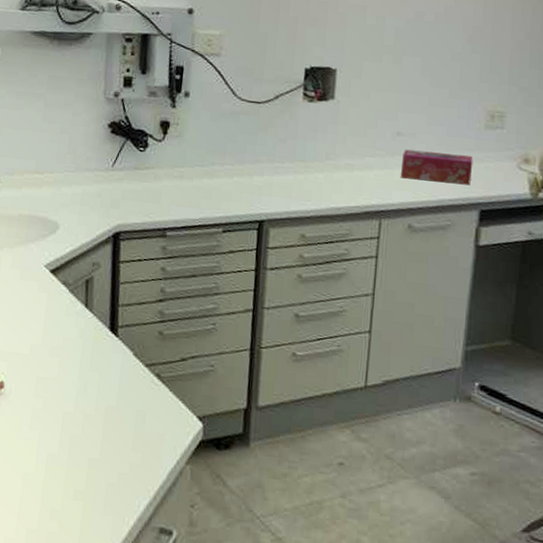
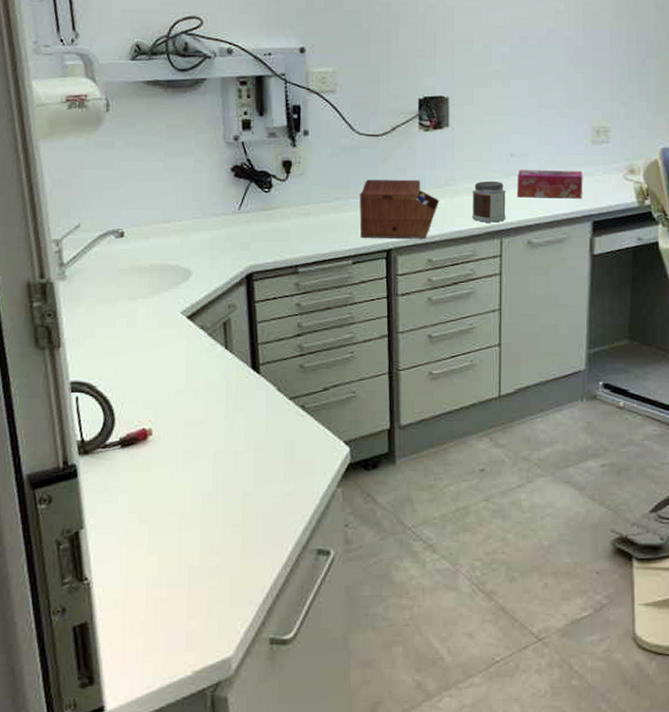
sewing box: none [233,147,319,213] -> present [359,179,440,239]
jar: none [351,158,389,203] -> present [472,180,506,223]

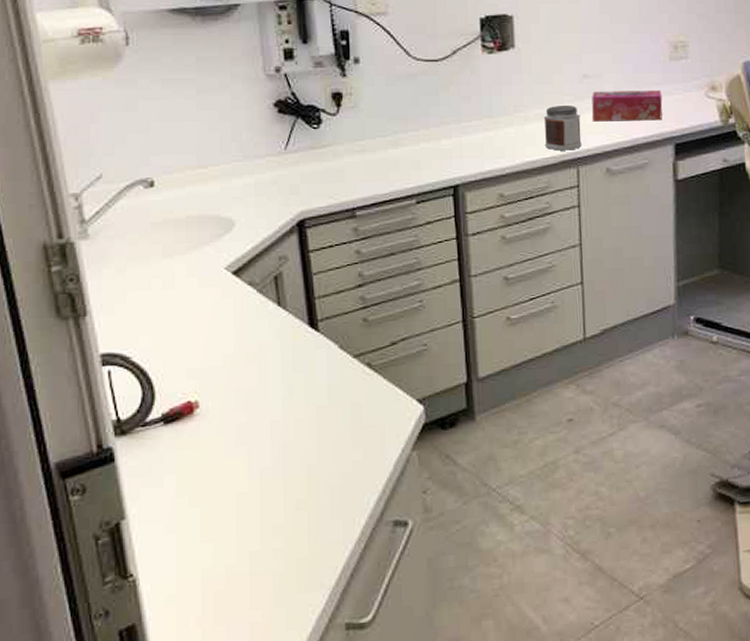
sewing box: present [359,179,440,239] -> none [420,107,509,174]

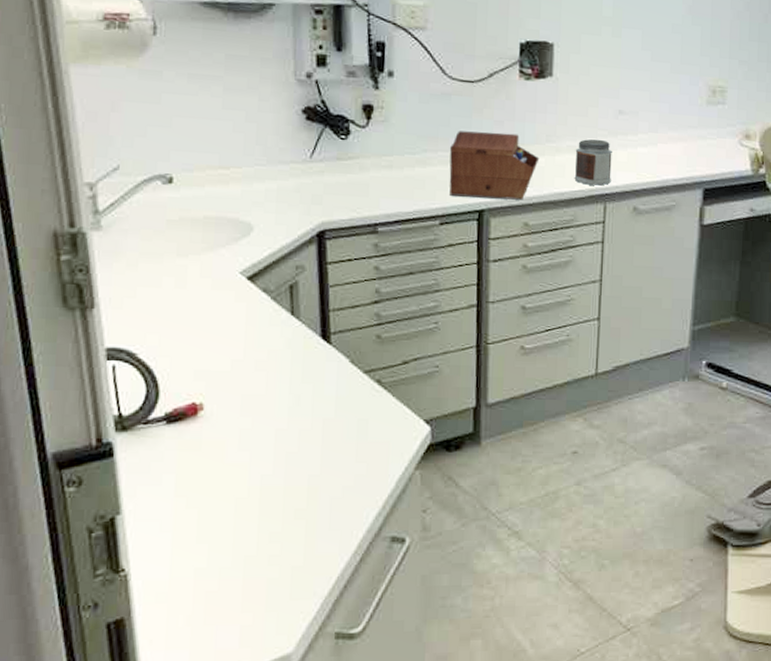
sewing box: none [420,107,509,174] -> present [449,131,540,200]
tissue box: present [592,89,663,122] -> none [623,128,696,164]

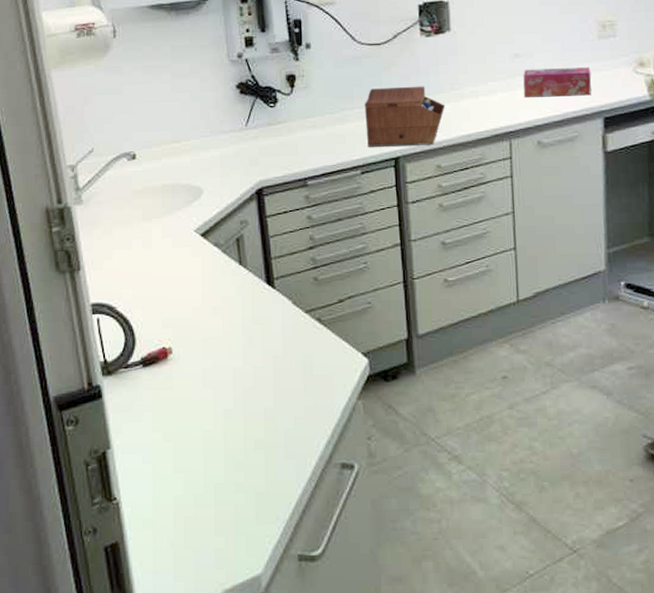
jar: present [574,139,612,186] -> none [477,82,514,125]
tissue box: none [623,128,696,164] -> present [523,66,592,98]

